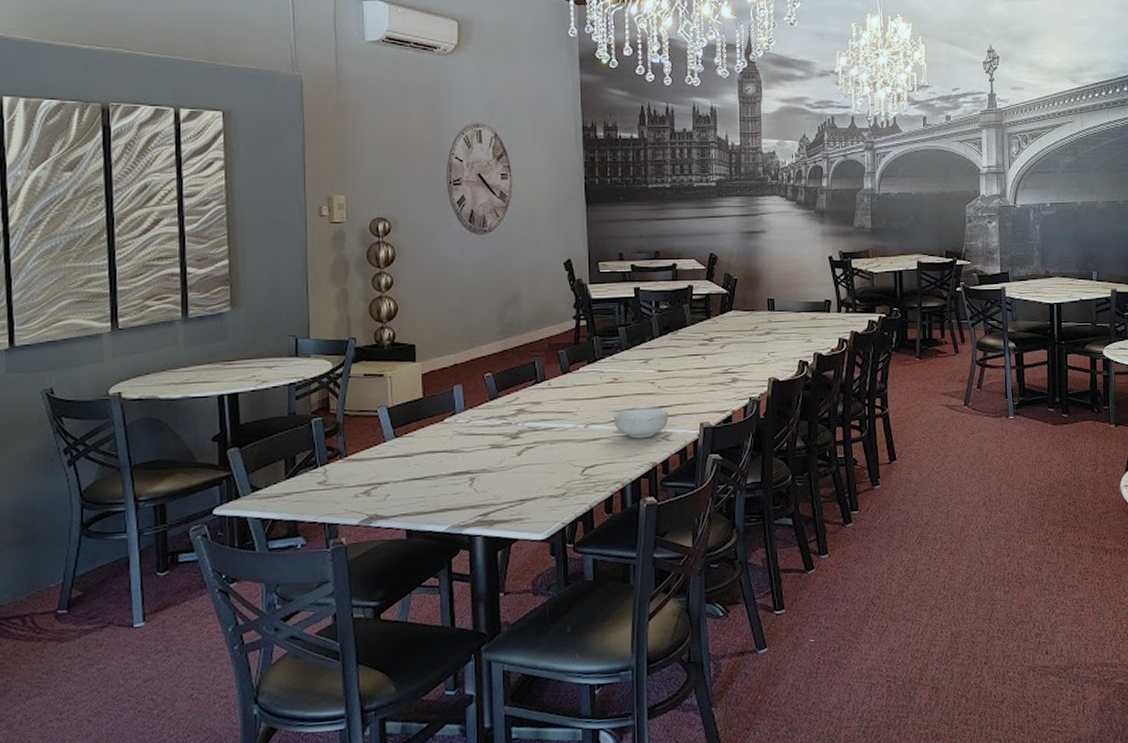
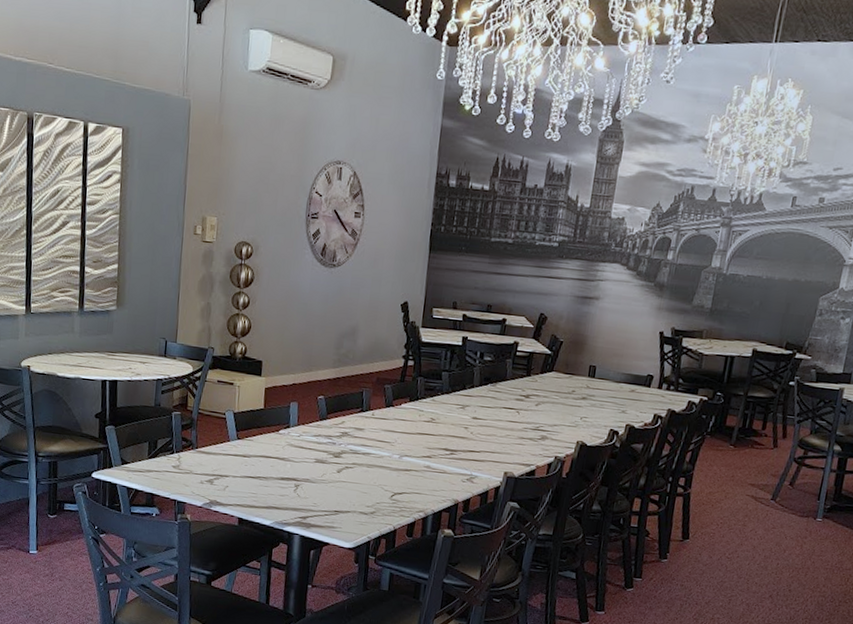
cereal bowl: present [613,408,668,439] -> none [425,448,476,478]

